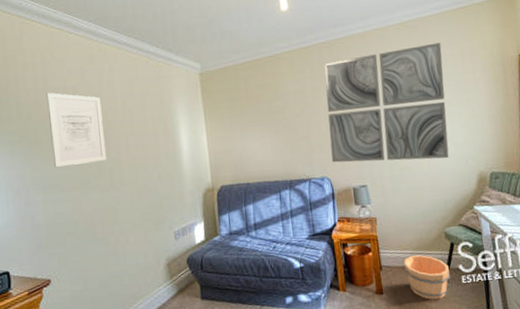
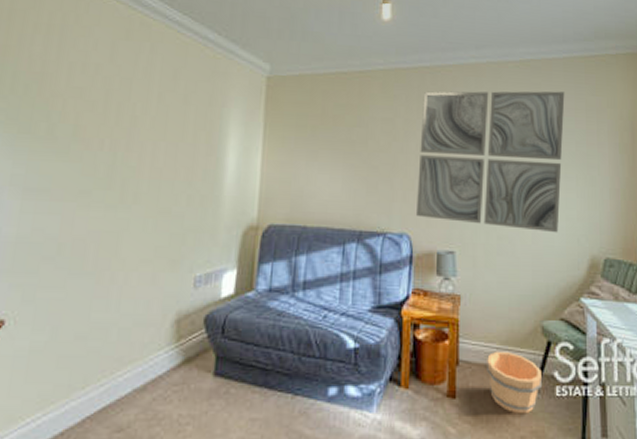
wall art: present [46,92,107,167] -> none [47,65,131,168]

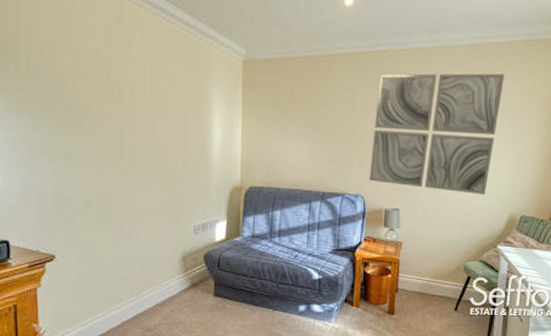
bucket: present [485,351,541,414] -> none [418,282,461,326]

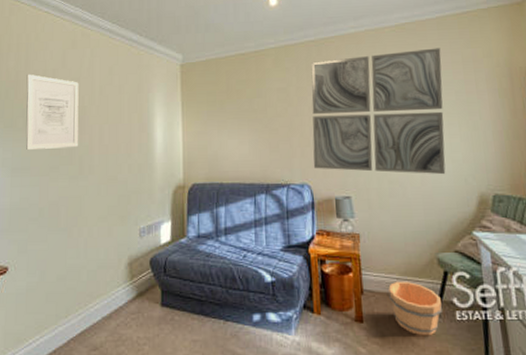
wall art: none [63,50,129,139] -> present [26,74,79,150]
bucket: none [418,282,461,326] -> present [388,281,442,336]

